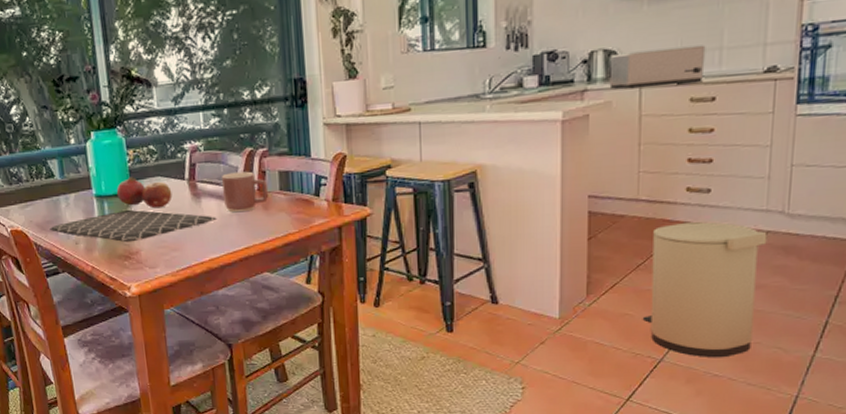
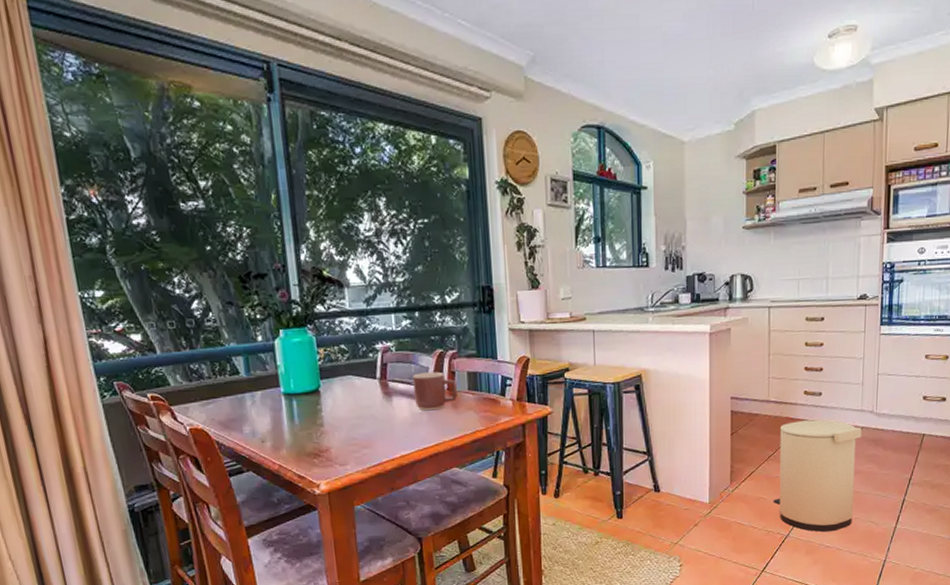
placemat: present [50,210,217,243] -> none [233,408,408,441]
fruit: present [116,176,145,206] -> none [305,374,336,404]
fruit: present [141,181,173,209] -> none [332,380,364,407]
toaster: present [609,45,706,90] -> none [746,274,817,309]

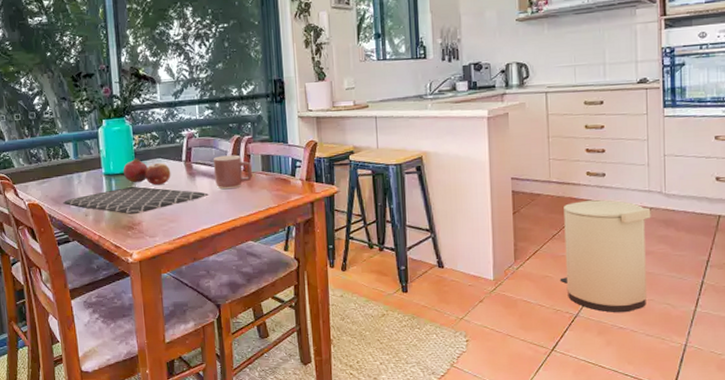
placemat: none [233,408,408,441] -> present [63,187,209,215]
fruit: none [305,374,336,404] -> present [123,158,148,183]
fruit: none [332,380,364,407] -> present [144,162,171,186]

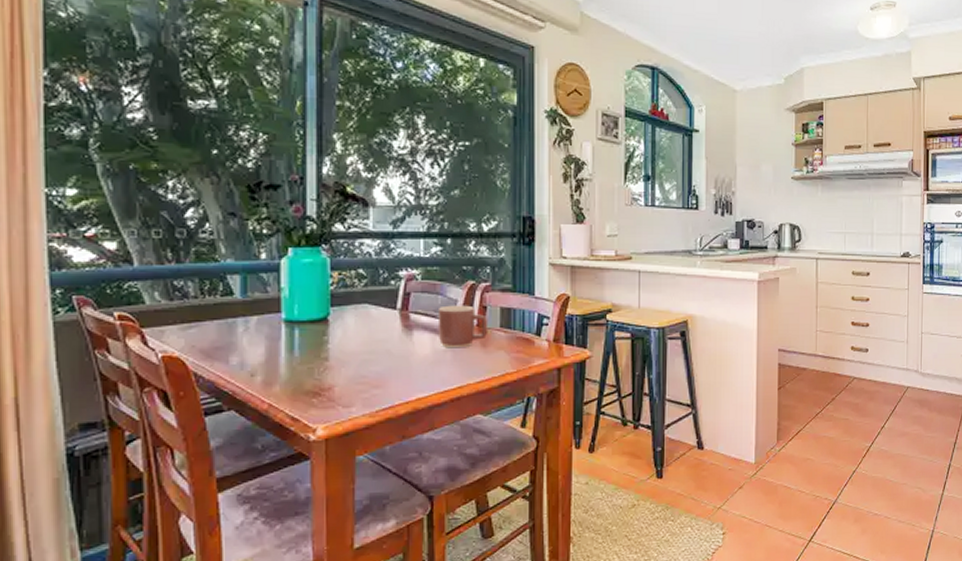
placemat: present [63,187,209,215] -> none [218,340,429,377]
fruit: present [123,158,148,183] -> none [312,301,348,335]
fruit: present [144,162,171,186] -> none [343,309,380,339]
pedal bin: present [559,200,651,312] -> none [820,377,908,498]

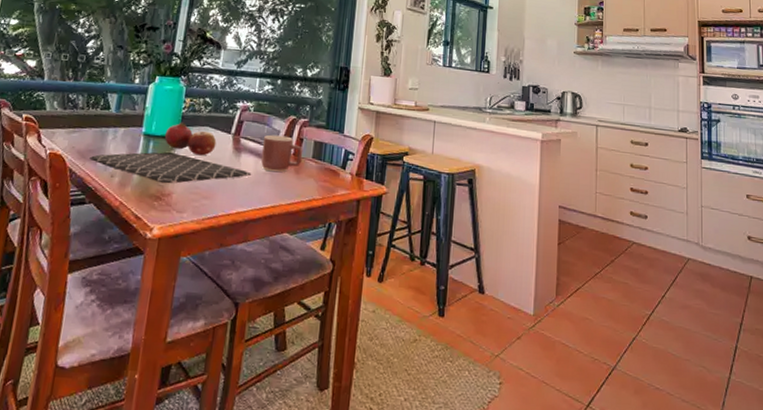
placemat: none [218,340,429,377] -> present [89,152,252,184]
fruit: none [312,301,348,335] -> present [164,122,193,150]
fruit: none [343,309,380,339] -> present [187,131,217,156]

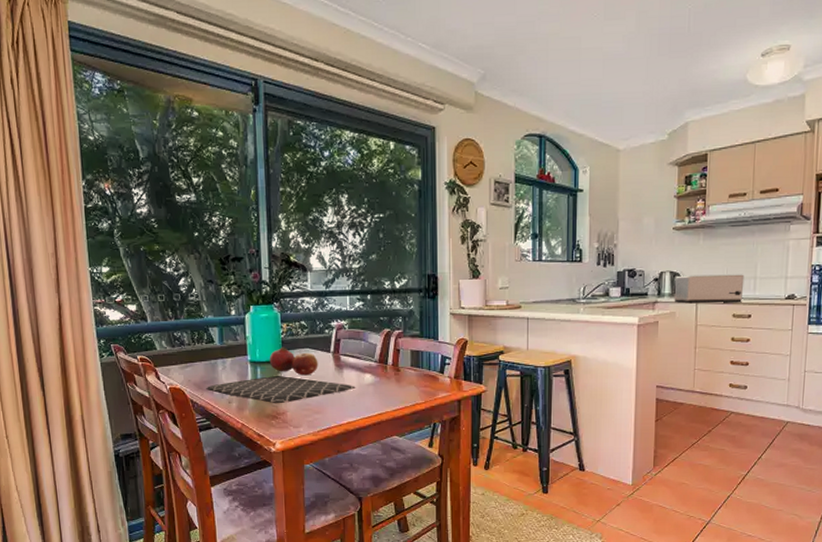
mug: present [261,134,303,173] -> none [361,348,402,383]
toaster: none [575,97,640,130] -> present [674,274,745,304]

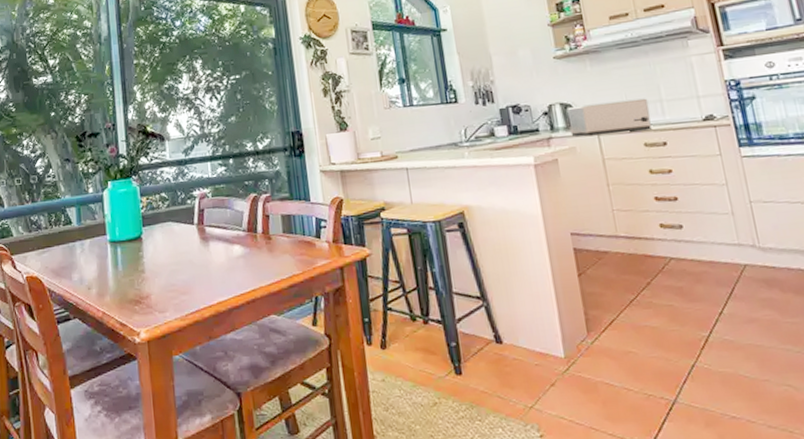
placemat: present [206,376,356,404] -> none [64,254,225,287]
fruit: present [269,346,295,372] -> none [129,222,156,251]
fruit: present [291,352,318,376] -> none [153,226,182,253]

